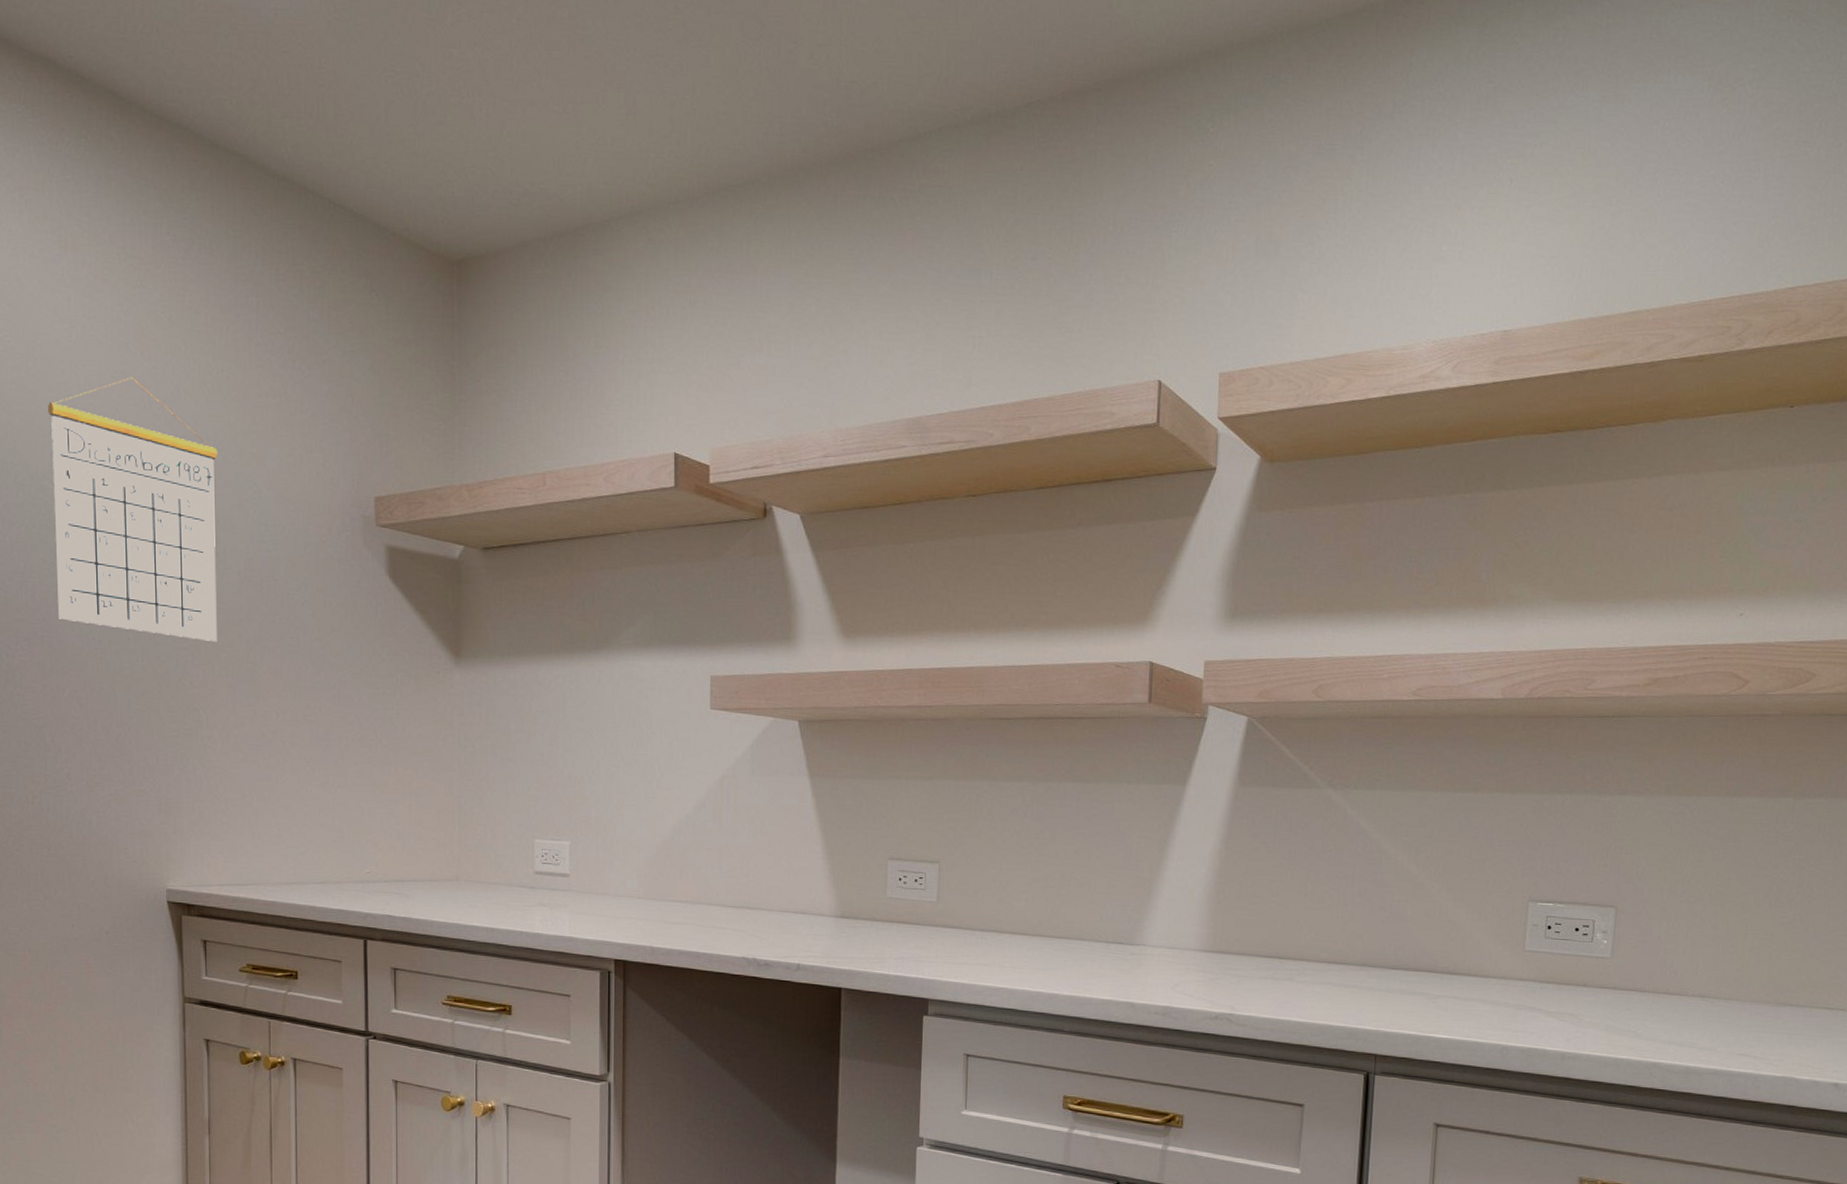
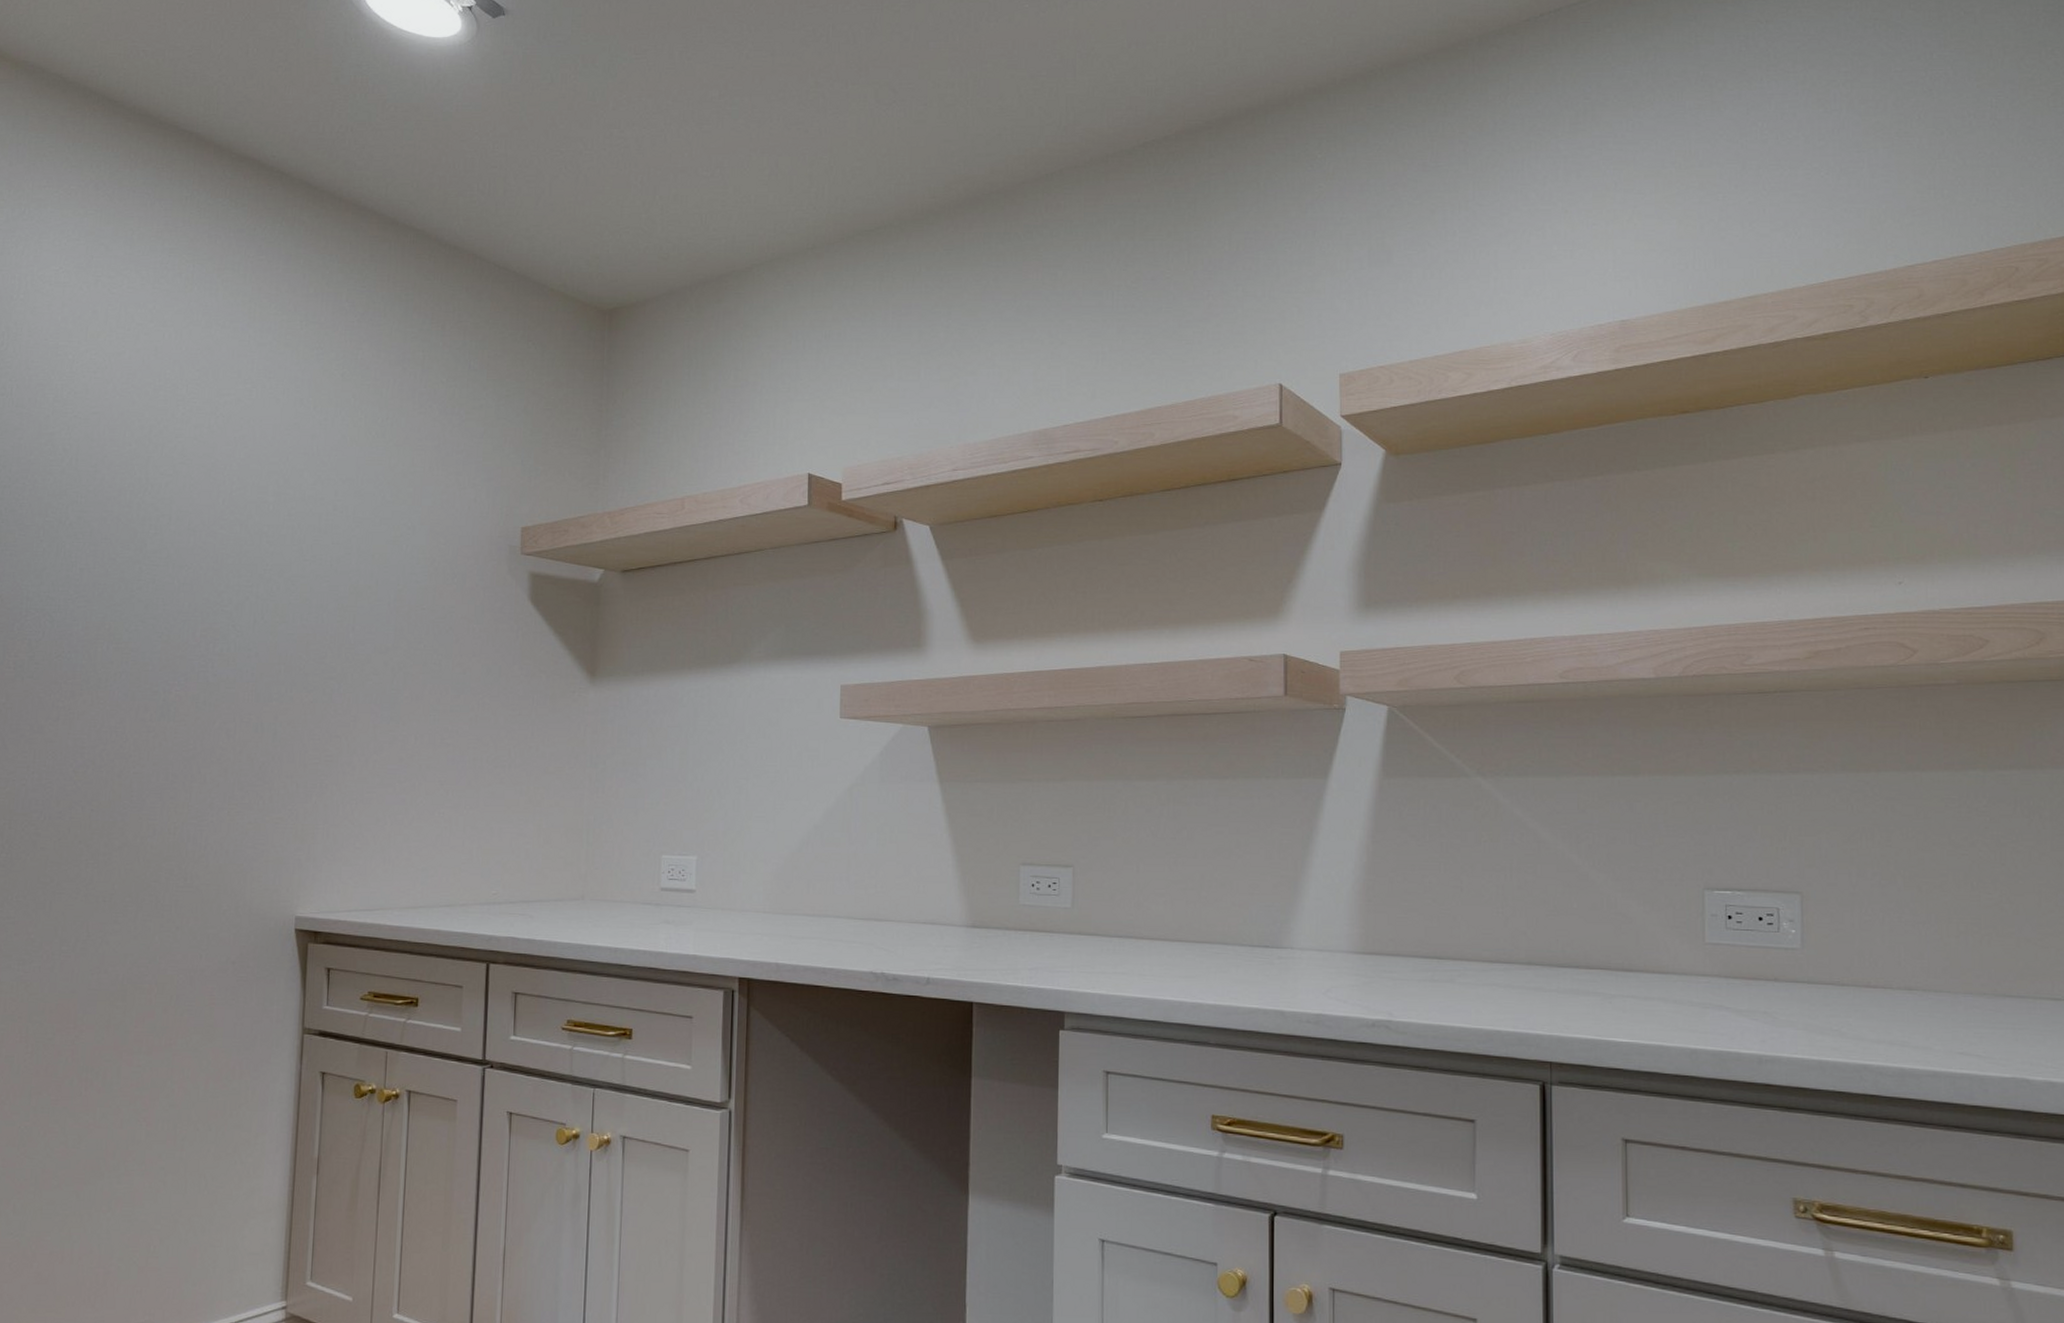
calendar: present [48,377,218,641] -> none [216,428,377,670]

